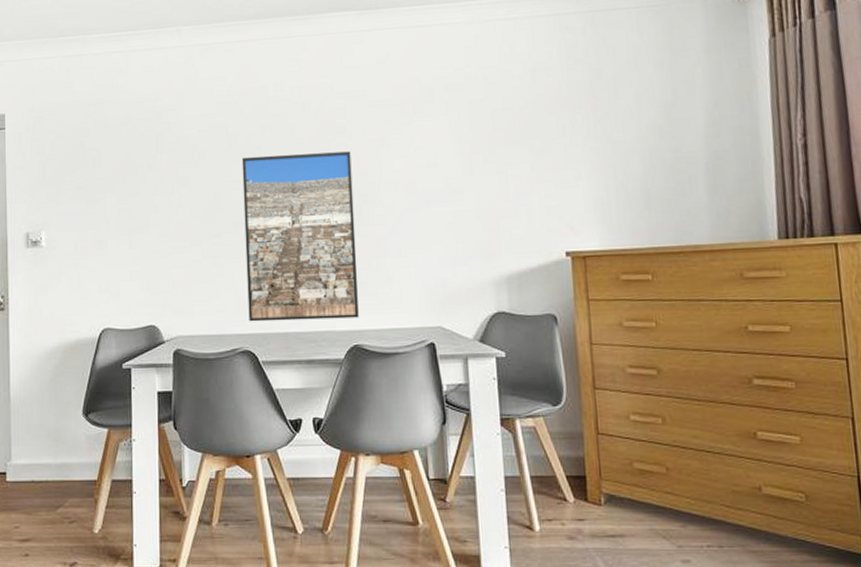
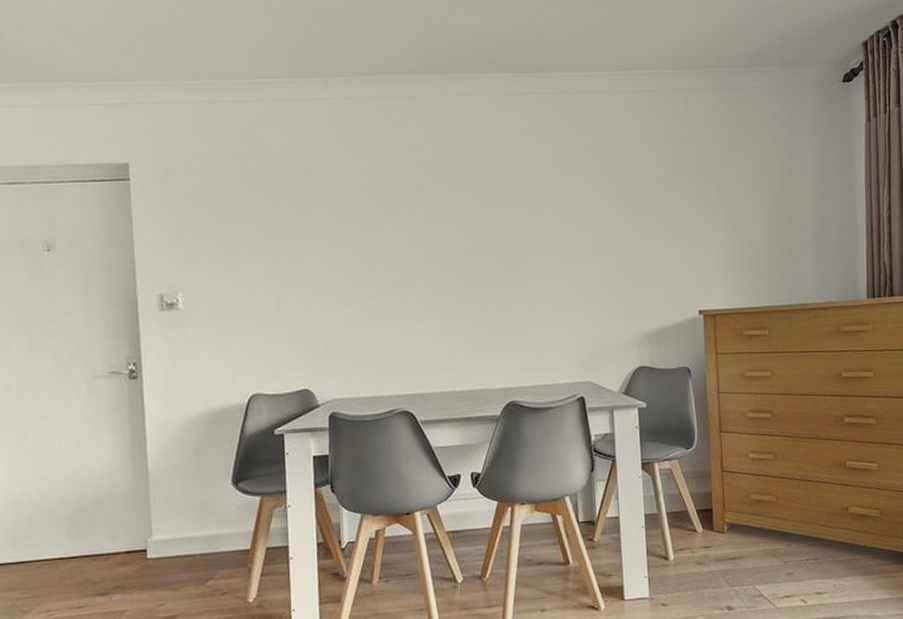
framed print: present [241,151,359,322] -> none [396,213,514,383]

